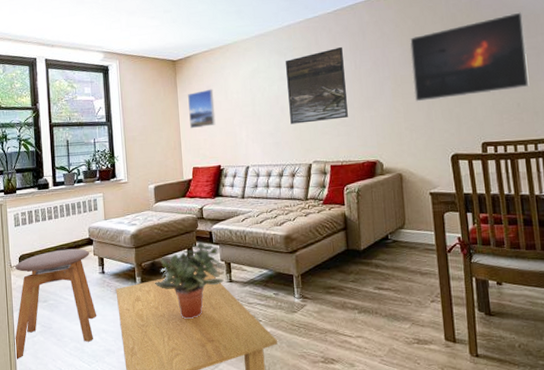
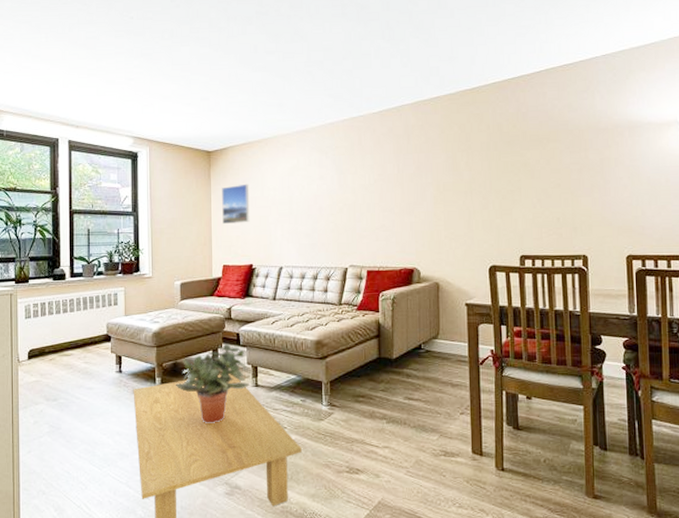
stool: present [14,248,97,360] -> none [18,345,112,461]
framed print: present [285,46,348,124] -> none [326,148,388,226]
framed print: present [409,12,529,102] -> none [454,126,570,210]

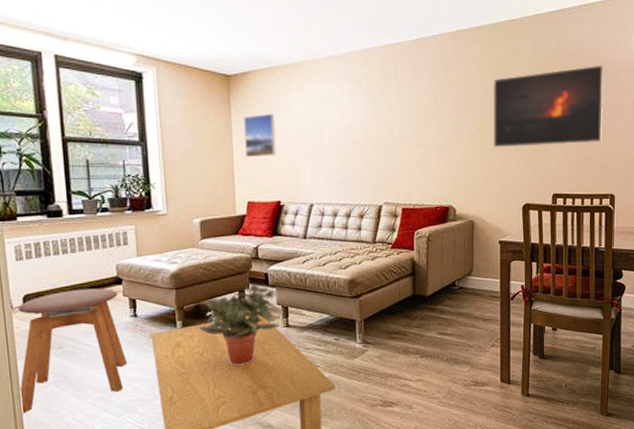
stool: none [18,345,112,461] -> present [18,288,128,414]
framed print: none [454,126,570,210] -> present [492,65,604,148]

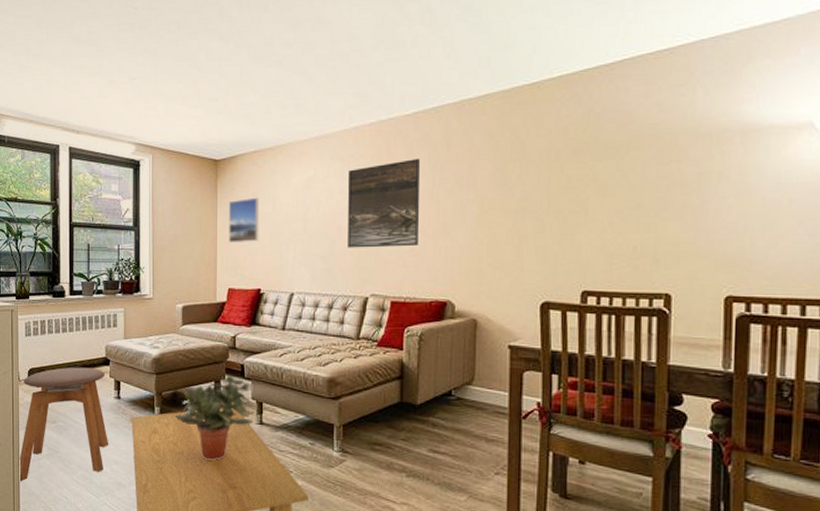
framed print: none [359,80,424,161] -> present [347,158,420,248]
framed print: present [492,65,604,148] -> none [502,130,656,234]

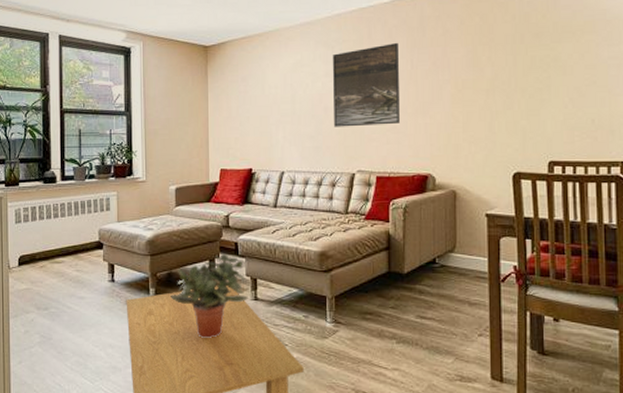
stool: present [18,367,109,482] -> none [9,252,104,372]
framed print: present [229,197,260,243] -> none [220,81,249,126]

